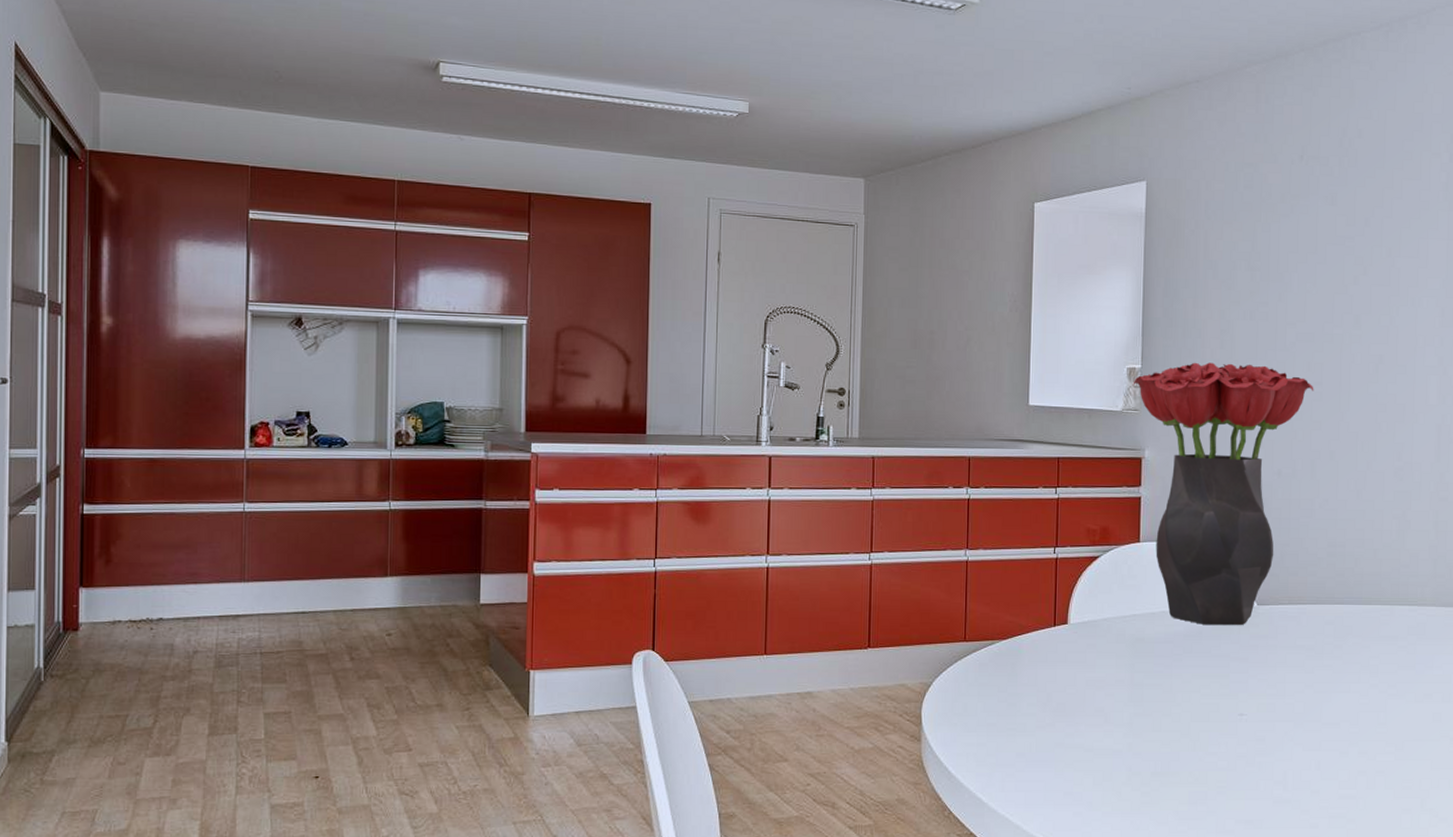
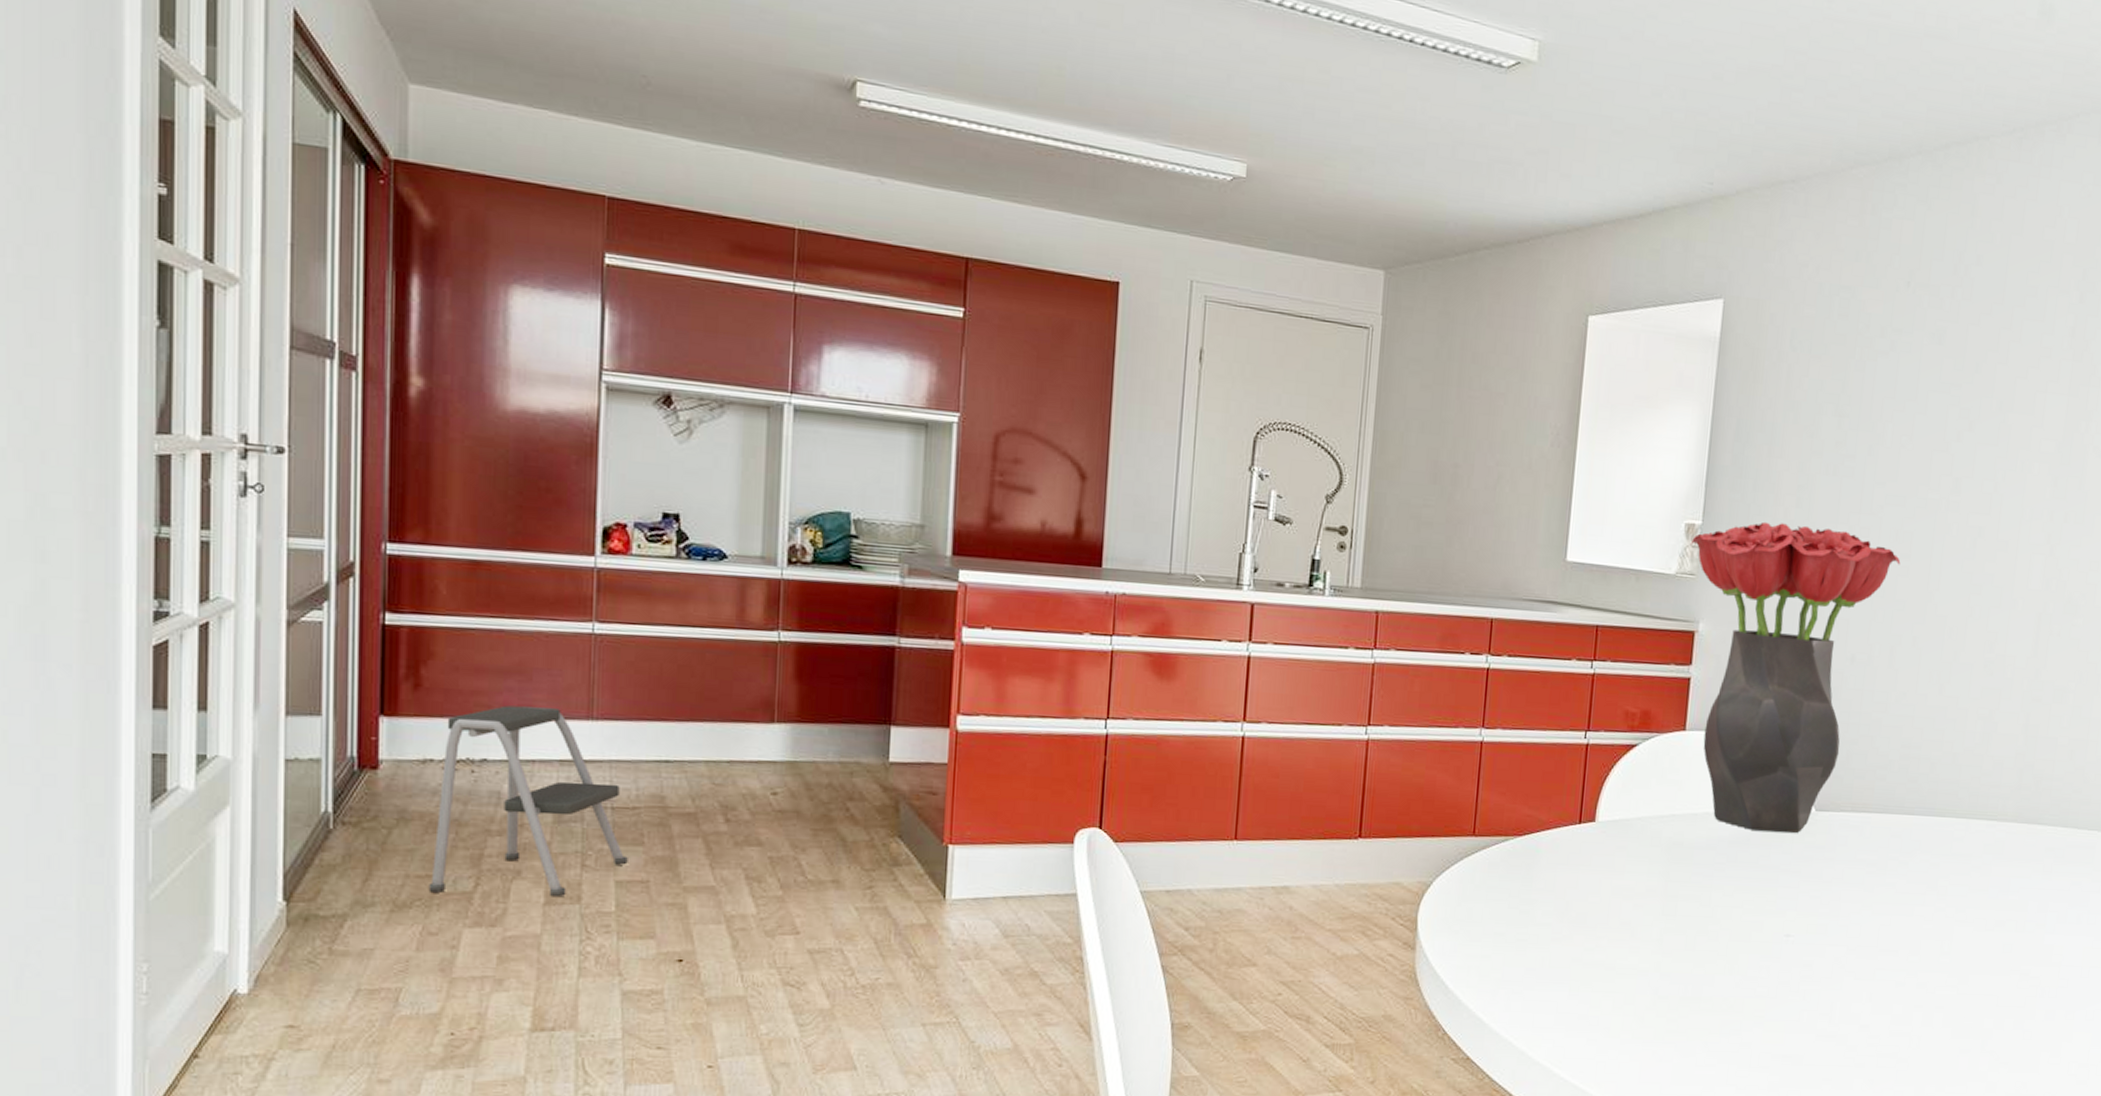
step stool: none [118,574,274,729] -> present [428,705,628,898]

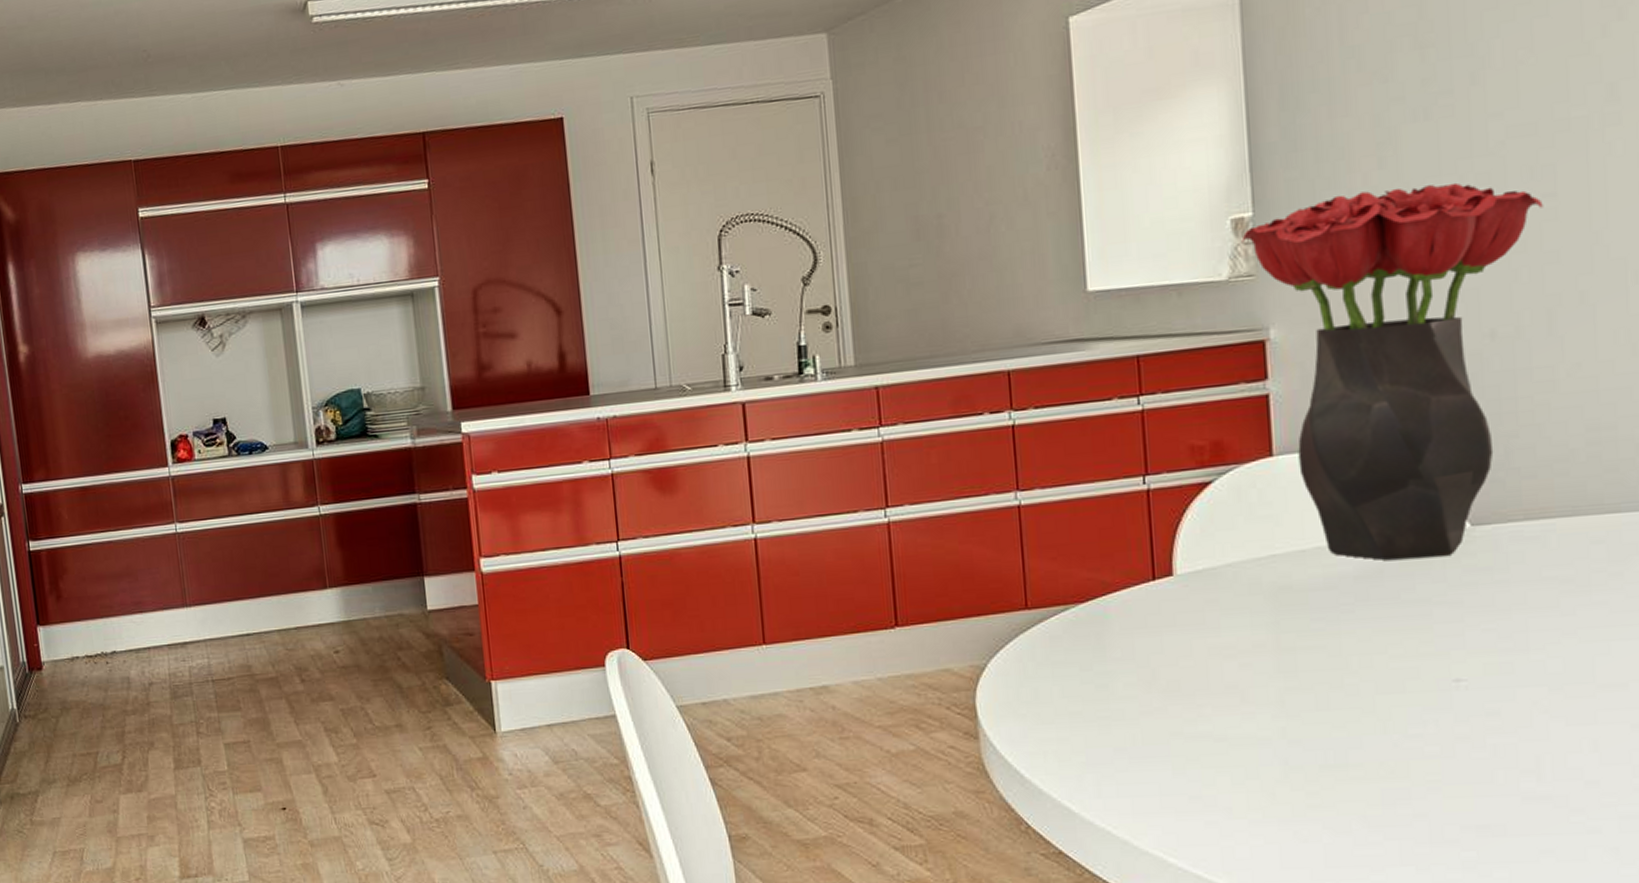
step stool: present [428,705,628,898] -> none [83,601,231,767]

